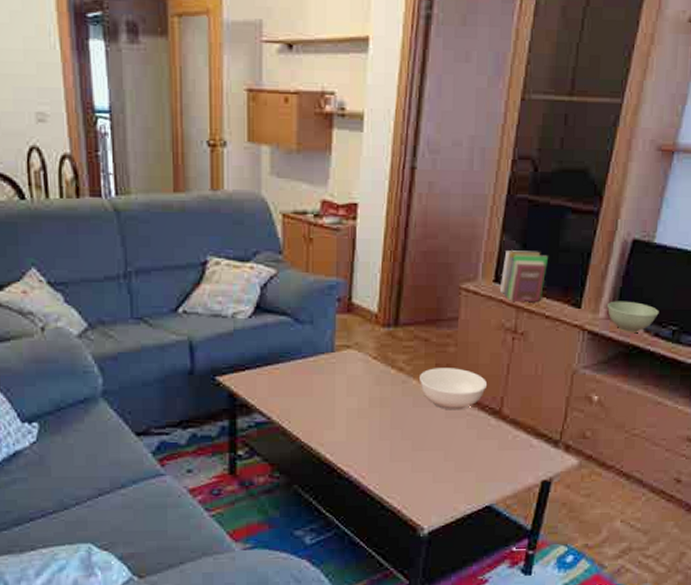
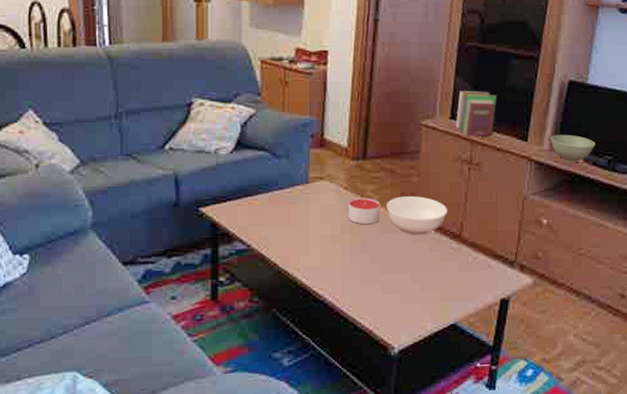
candle: none [377,368,413,398] -> present [348,197,381,225]

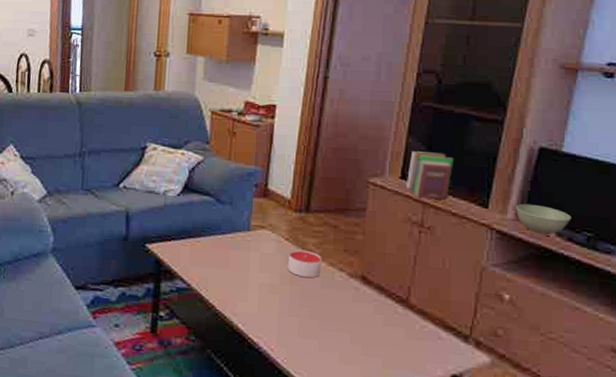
bowl: present [387,196,448,235] -> none [328,253,395,296]

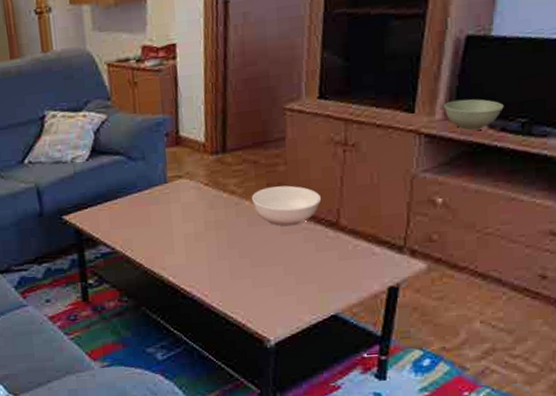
candle: present [288,249,322,278] -> none [210,191,246,220]
bowl: none [328,253,395,296] -> present [252,185,322,227]
books: present [405,151,453,201] -> none [324,62,374,116]

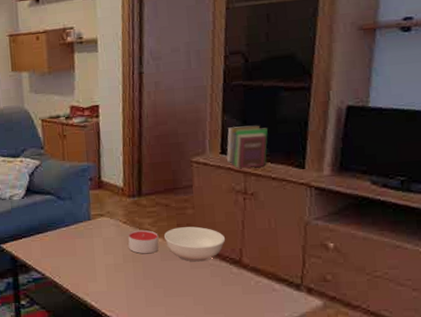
candle: none [210,191,246,220] -> present [128,229,159,254]
books: none [324,62,374,116] -> present [226,125,268,169]
bowl: present [444,99,504,132] -> none [331,158,384,187]

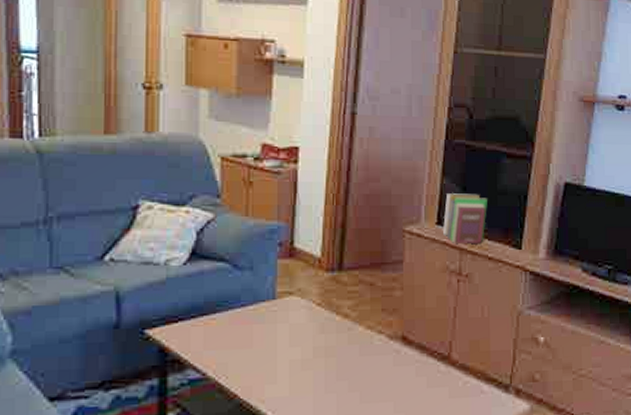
candle: present [128,229,159,254] -> none [321,314,359,347]
bowl: present [164,226,226,262] -> none [366,312,435,358]

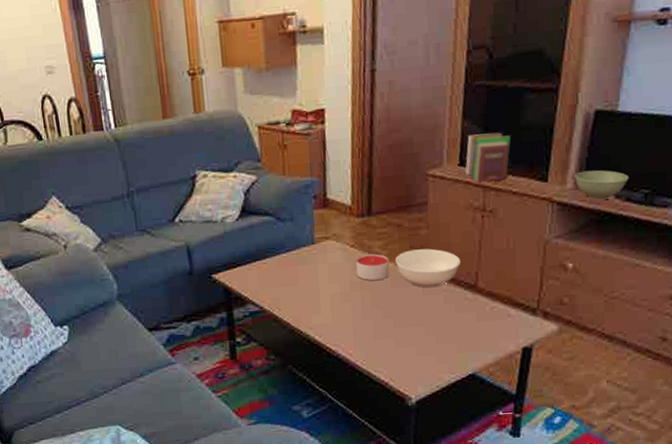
candle: none [321,314,359,347] -> present [356,253,390,281]
bowl: none [366,312,435,358] -> present [395,248,461,288]
bowl: none [546,241,594,274] -> present [575,170,629,202]

